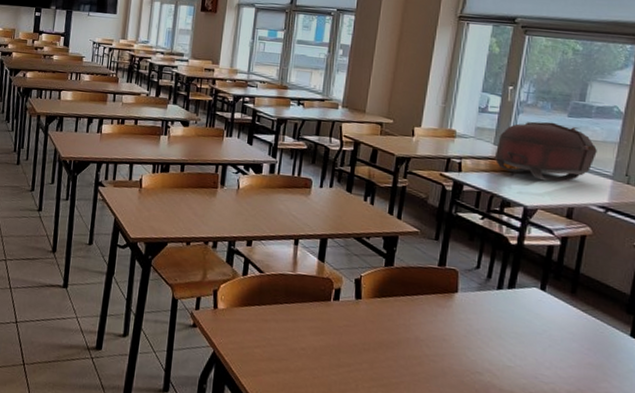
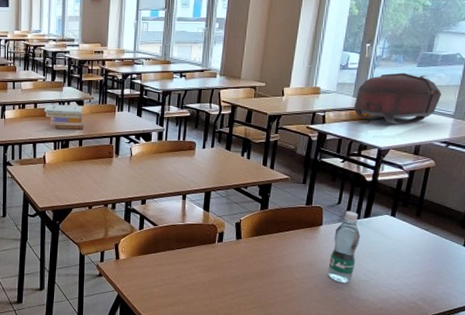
books: none [144,121,188,153] -> present [44,104,84,130]
bottle: none [464,278,504,368] -> present [328,211,361,283]

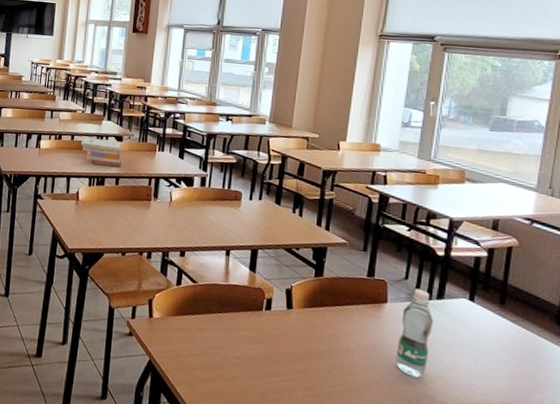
backpack: present [353,72,441,125] -> none [419,135,520,195]

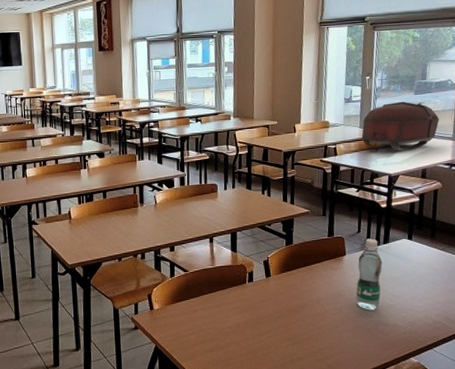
books: present [80,137,122,167] -> none [65,157,107,184]
backpack: none [419,135,520,195] -> present [361,101,439,151]

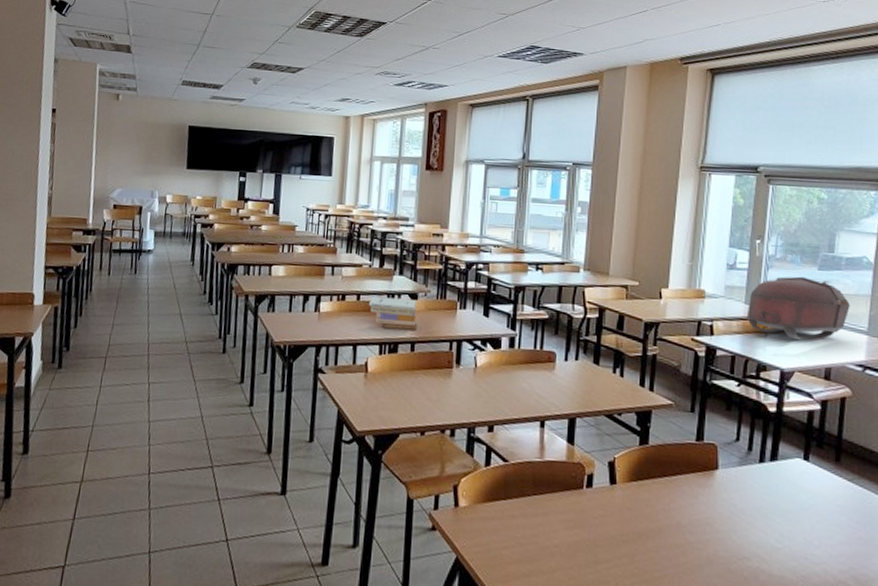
books: none [65,157,107,184] -> present [368,296,417,330]
bottle: present [356,238,383,310] -> none [729,451,768,551]

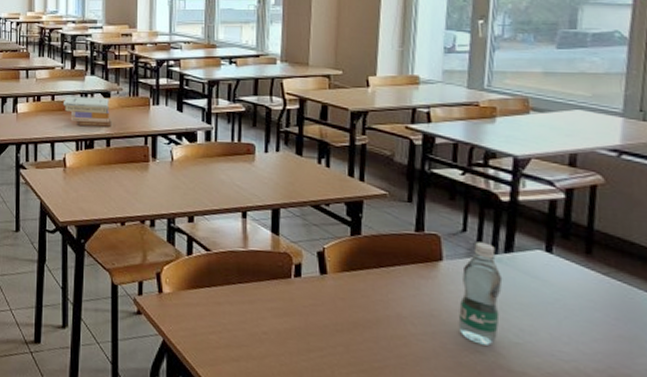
bottle: none [729,451,768,551] -> present [458,242,503,346]
backpack: present [746,276,850,342] -> none [469,56,599,126]

